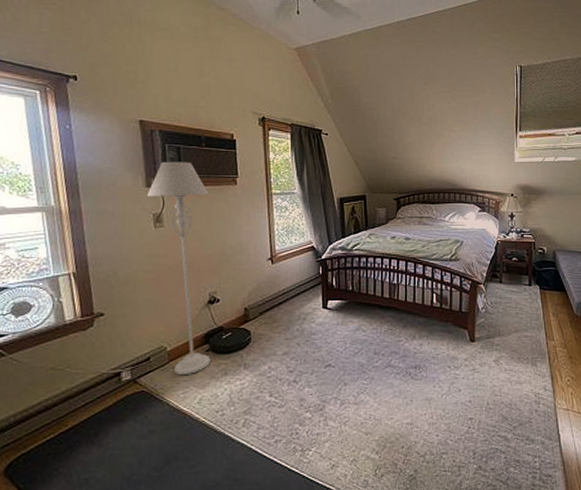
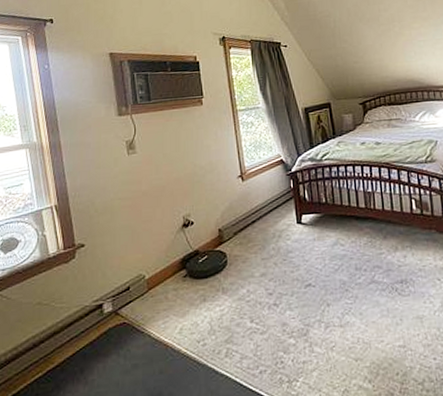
floor lamp: present [147,161,211,376] -> none [119,87,189,305]

